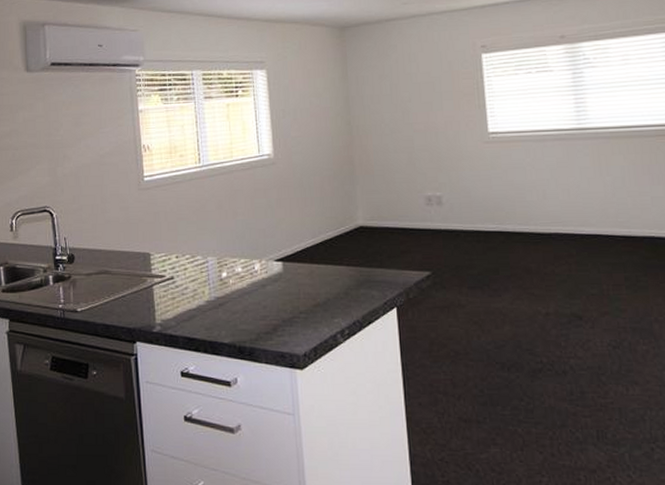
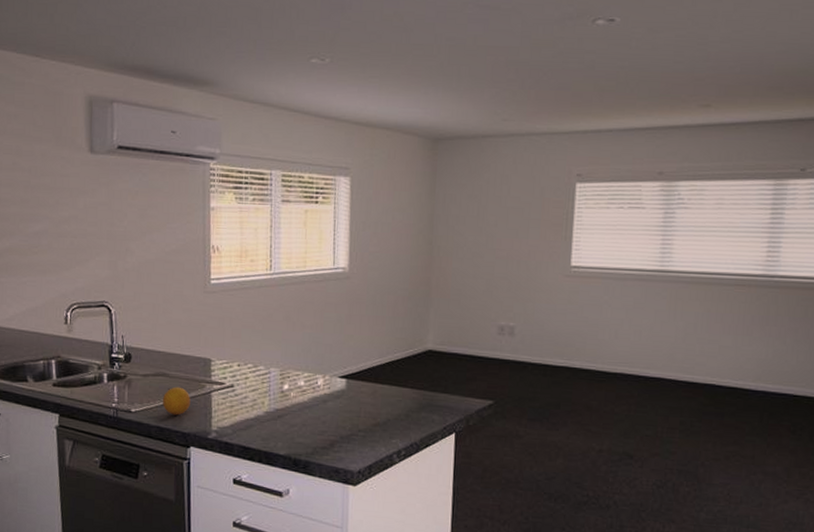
fruit: none [106,283,133,312] -> present [162,387,191,416]

